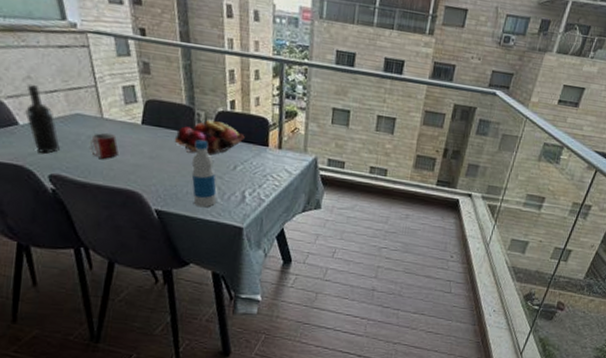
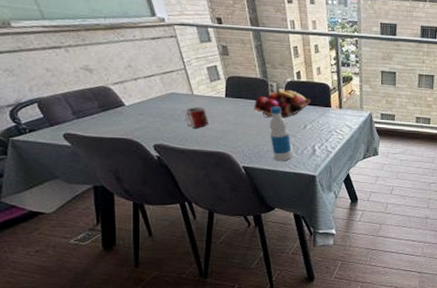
wine bottle: present [25,83,60,154] -> none [130,71,160,128]

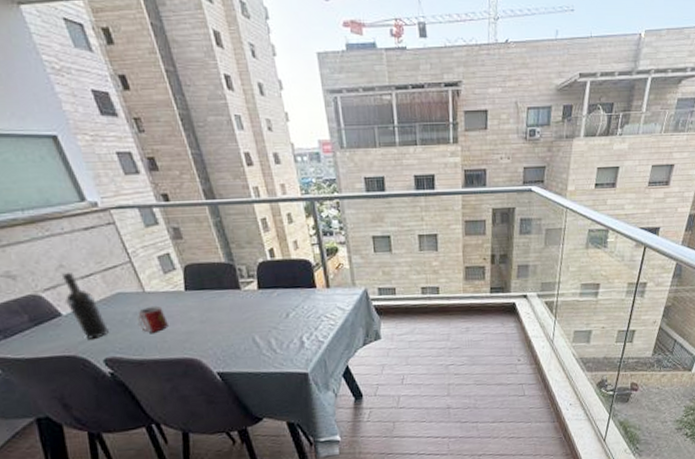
wine bottle: none [130,71,160,128] -> present [62,272,109,339]
fruit basket: present [253,89,311,118] -> none [221,272,291,310]
bottle: present [269,106,293,162] -> none [242,294,277,362]

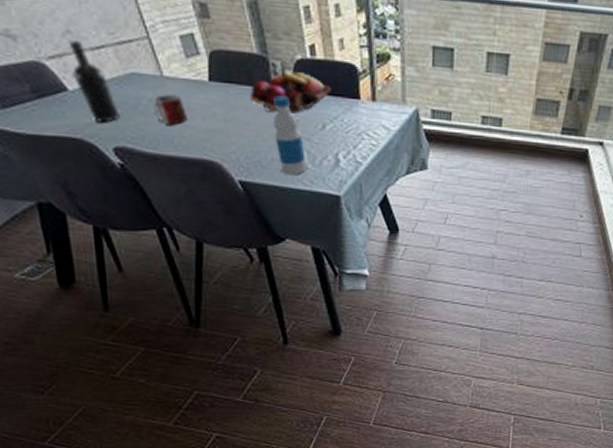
fruit basket: none [221,272,291,310] -> present [249,70,331,114]
bottle: none [242,294,277,362] -> present [272,95,307,176]

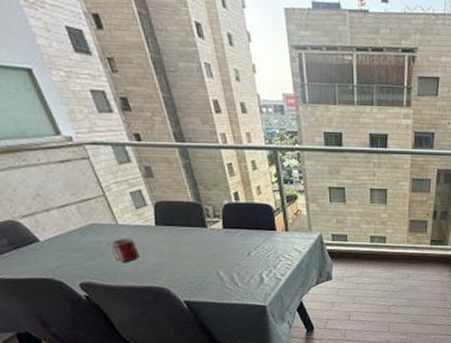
wine bottle: present [70,39,120,123] -> none [39,201,84,265]
fruit basket: present [249,70,331,114] -> none [188,212,253,246]
bottle: present [272,95,307,176] -> none [208,232,239,293]

